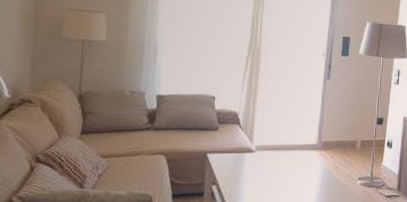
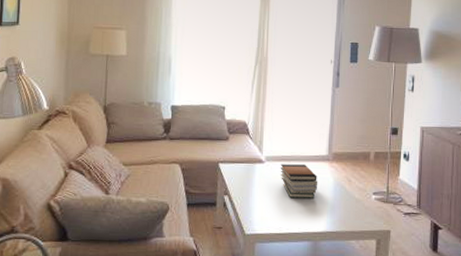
book stack: none [270,153,307,185] -> present [280,164,318,198]

